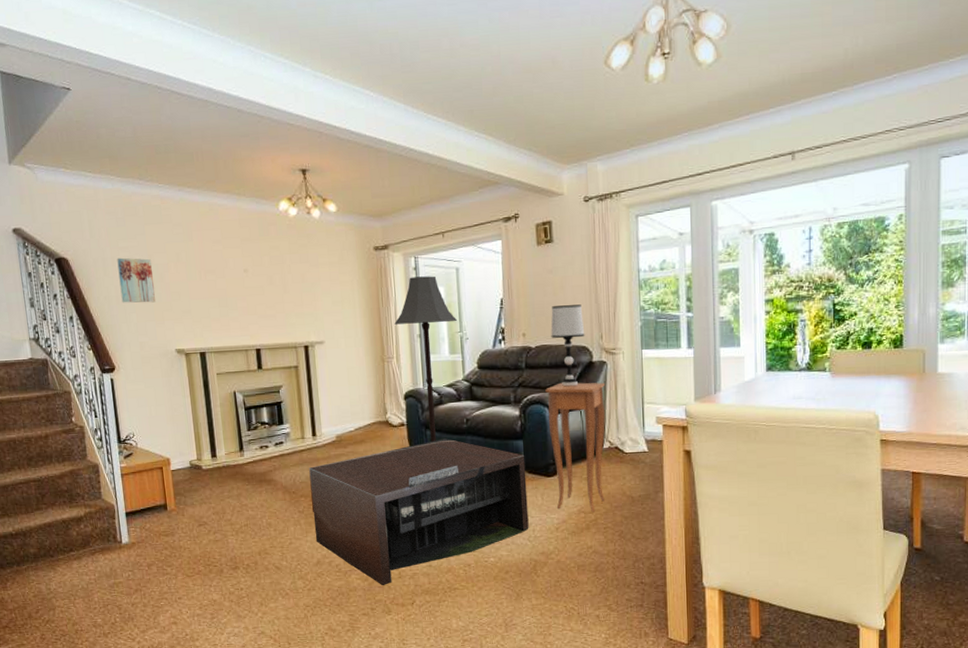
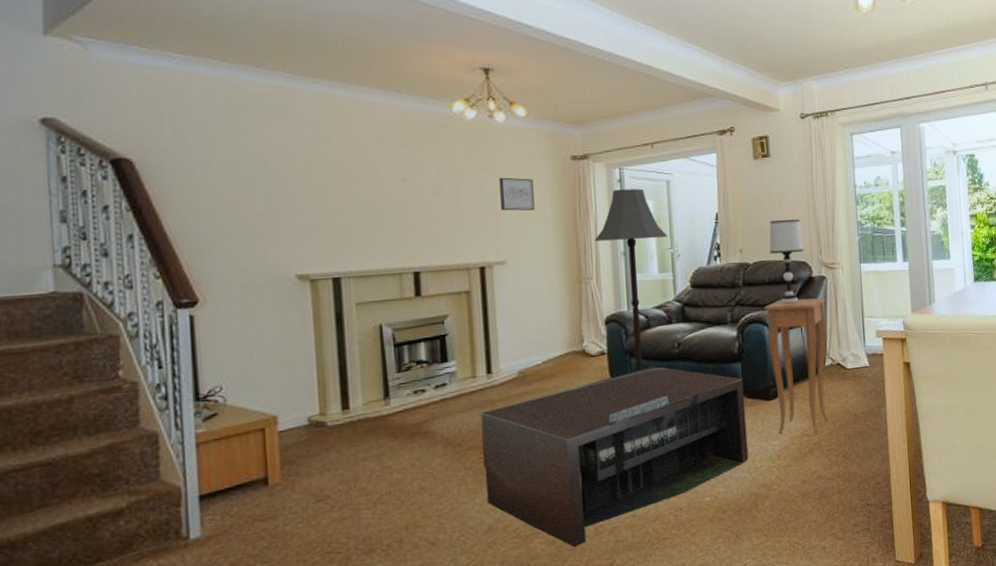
wall art: present [117,257,155,303] -> none [213,160,269,218]
wall art: none [317,267,345,298] -> present [499,177,535,211]

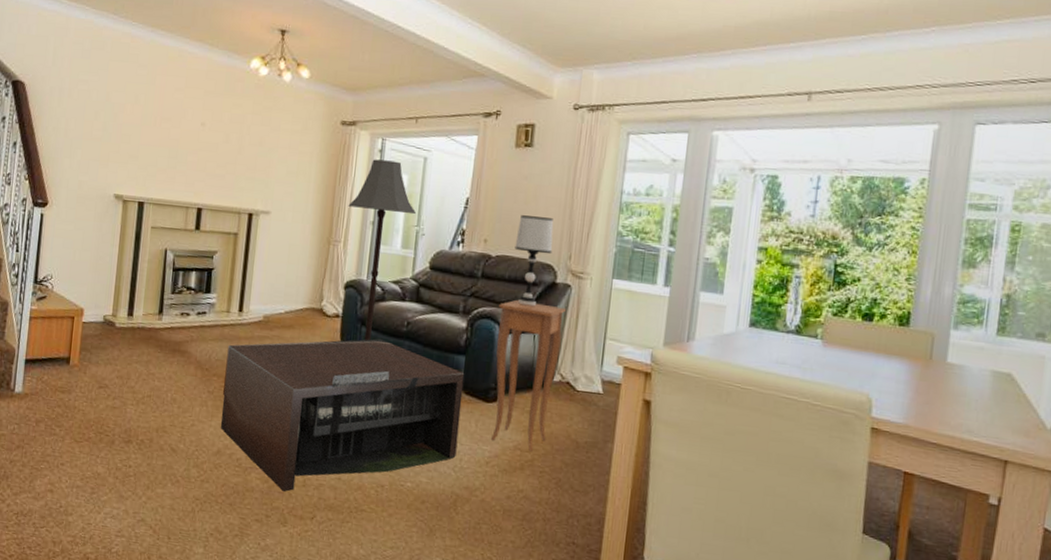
wall art: present [499,177,535,211] -> none [274,133,305,168]

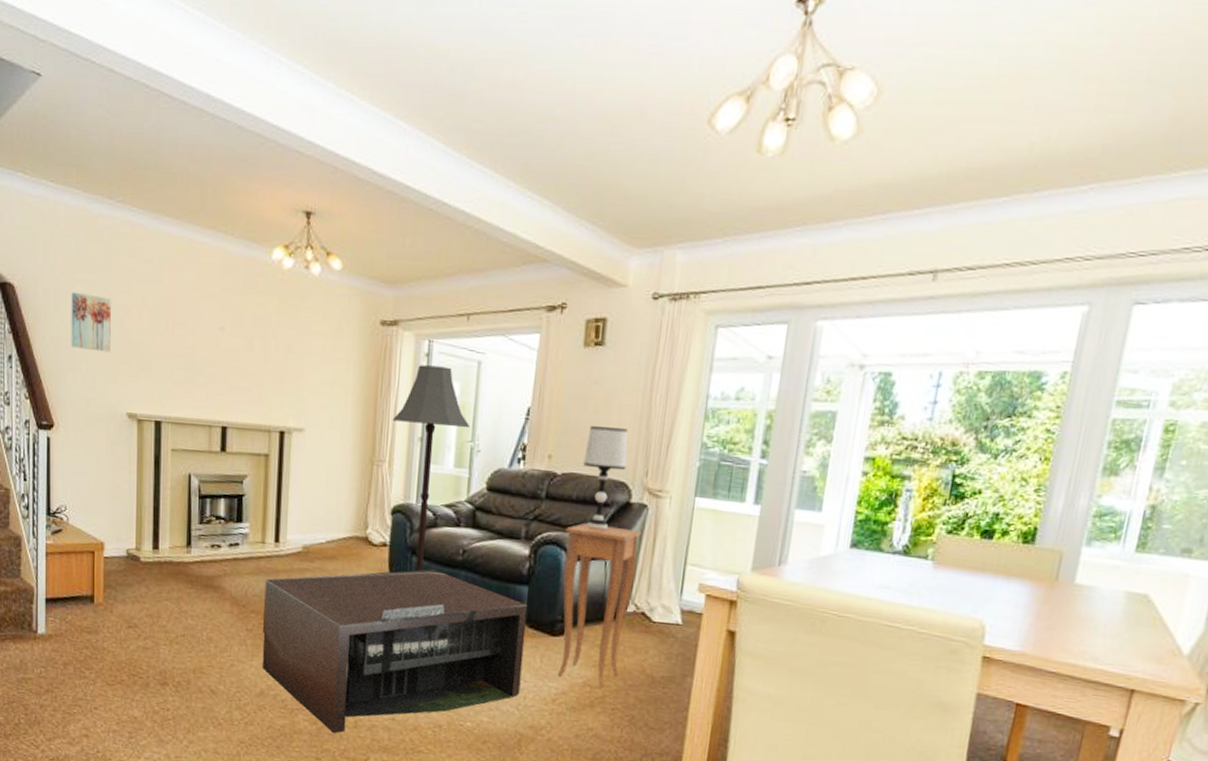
wall art: none [70,90,108,142] -> present [71,292,111,352]

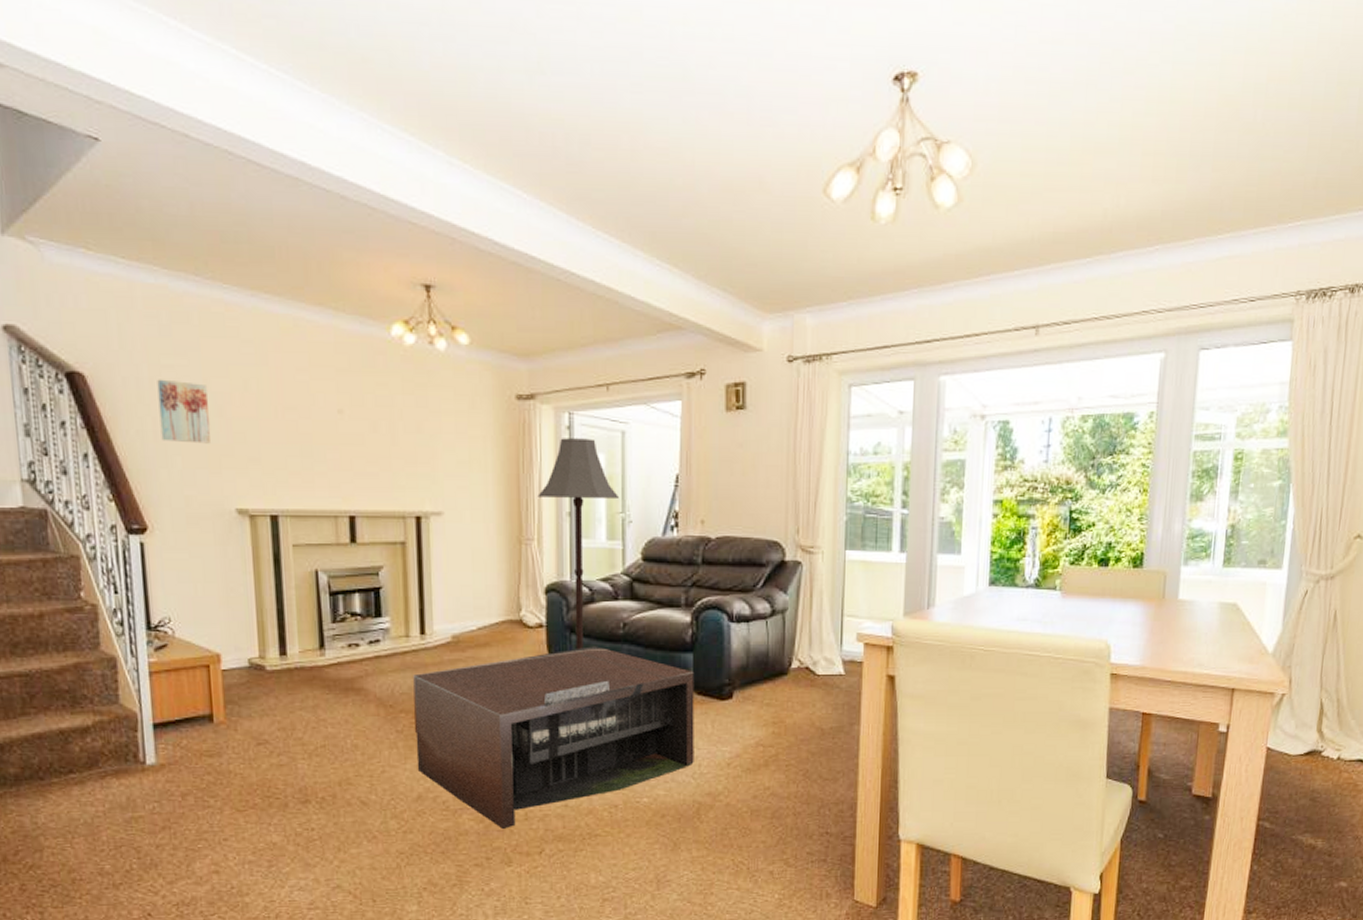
side table: present [557,522,641,688] -> none [725,584,798,746]
table lamp: present [583,426,628,530] -> none [736,489,778,590]

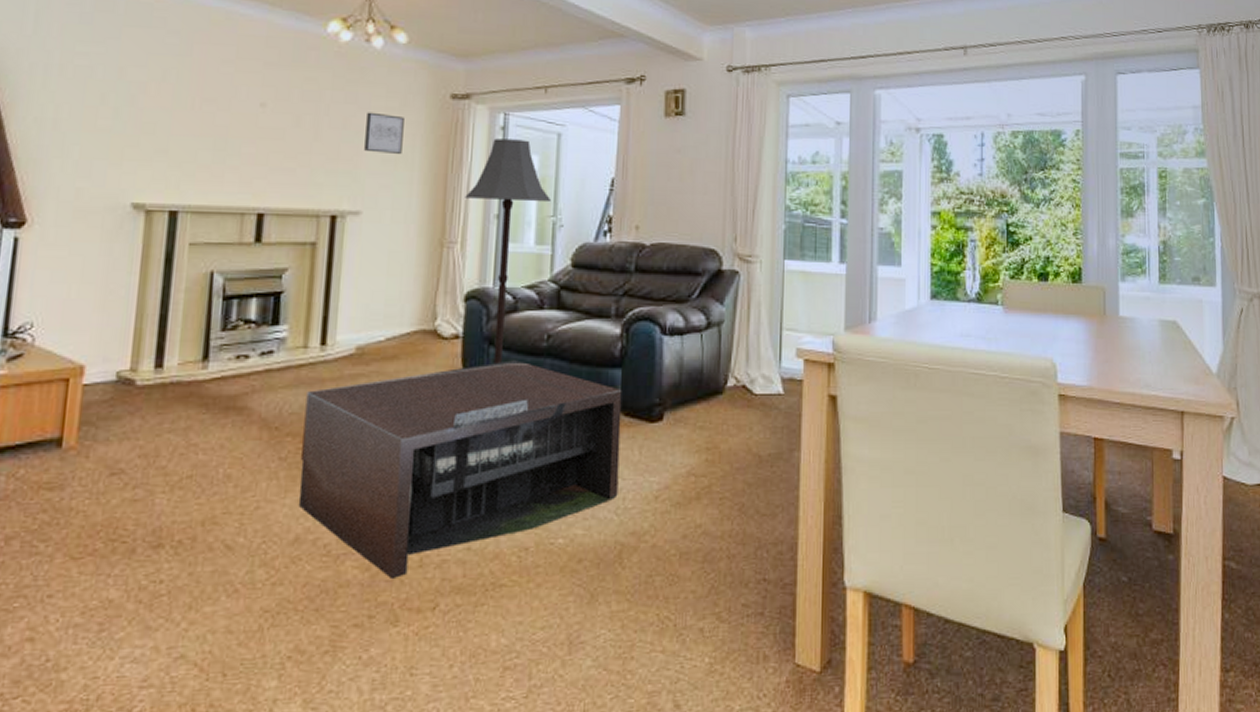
wall art: present [157,379,210,444] -> none [61,66,121,134]
wall art: none [438,415,475,456] -> present [364,112,404,154]

